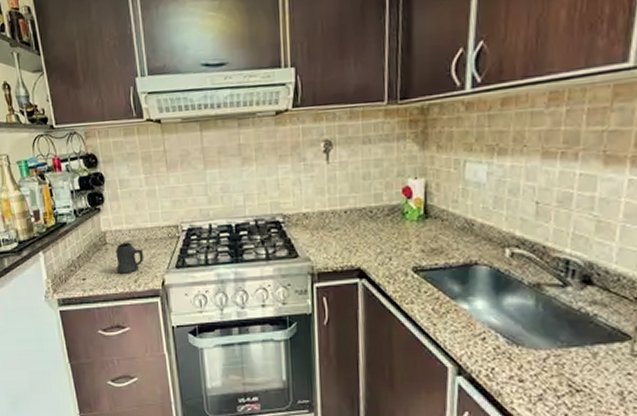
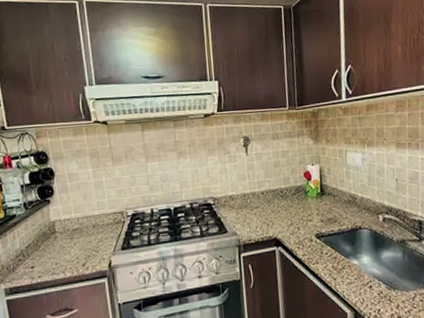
mug: present [116,242,144,274] -> none [64,229,92,259]

